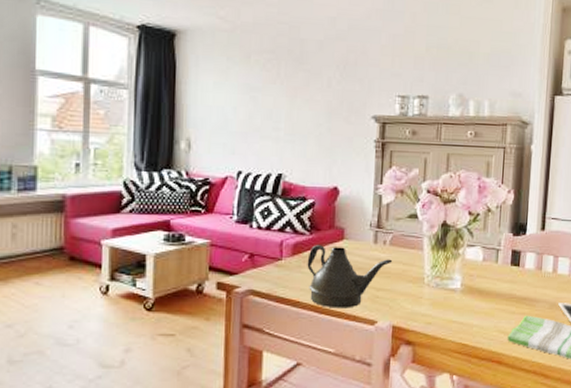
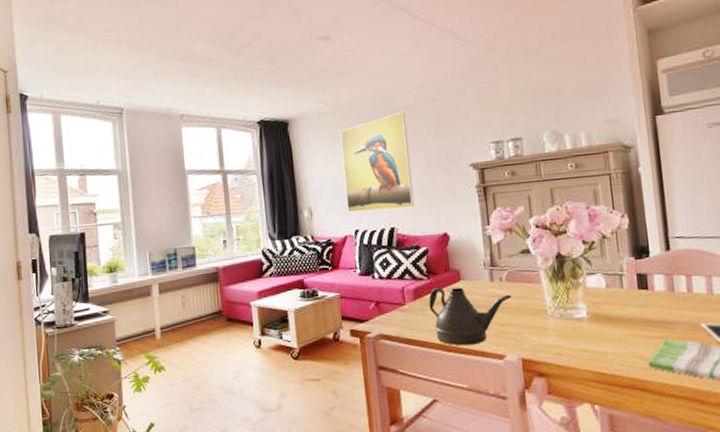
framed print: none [232,45,313,154] -> present [340,111,415,213]

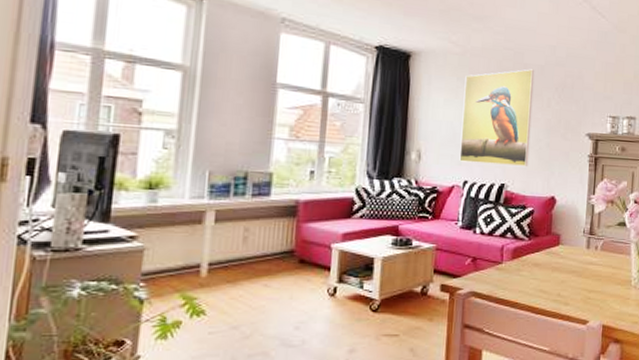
teapot: present [429,287,512,346] -> none [525,250,604,309]

